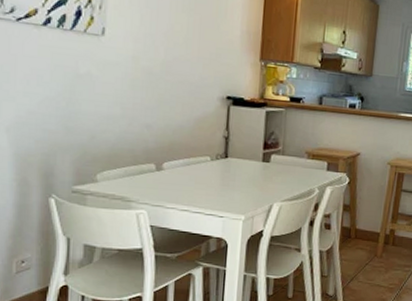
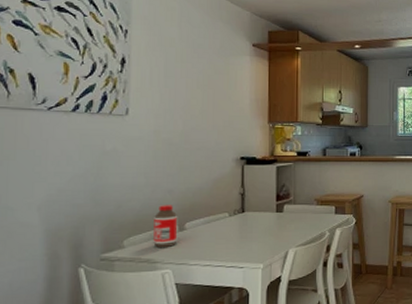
bottle: none [128,140,156,187] -> present [153,205,178,248]

